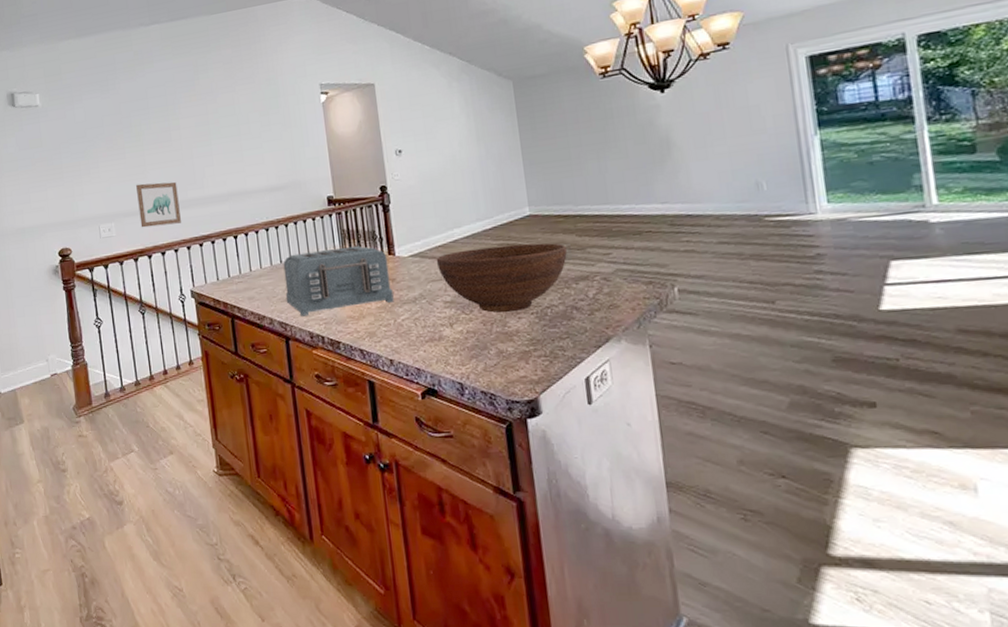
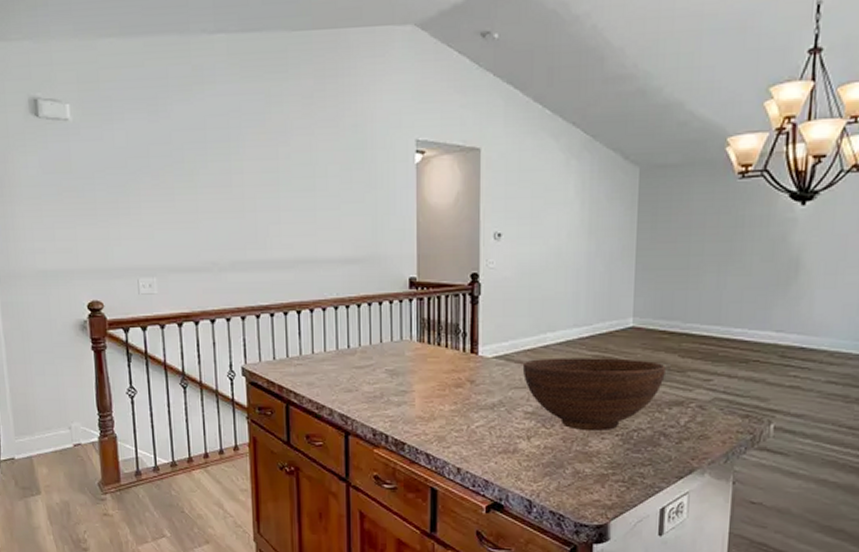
wall art: present [136,181,181,228] -> none [185,234,236,288]
toaster: present [283,245,394,317] -> none [350,338,470,411]

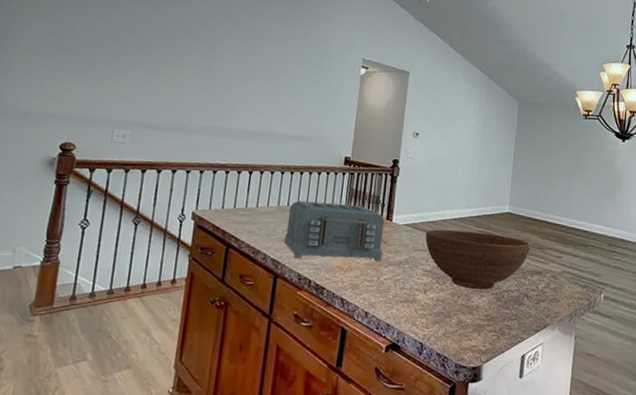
toaster: none [350,338,470,411] -> present [284,200,385,262]

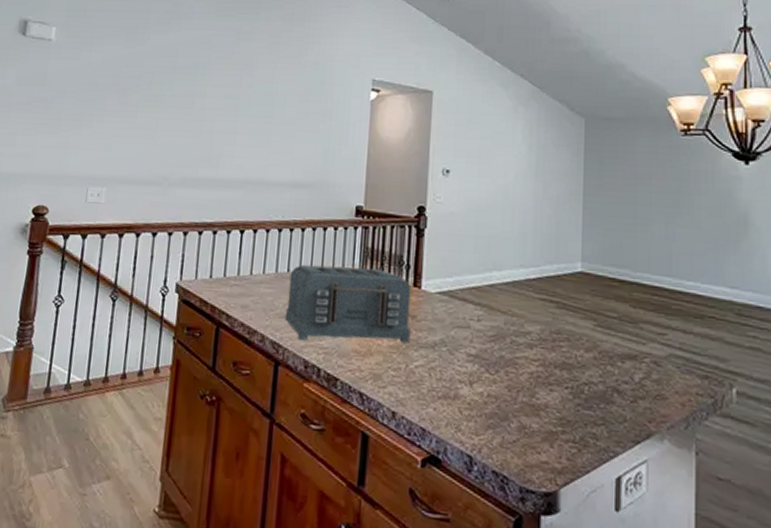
fruit bowl: present [425,229,530,290] -> none [466,297,616,382]

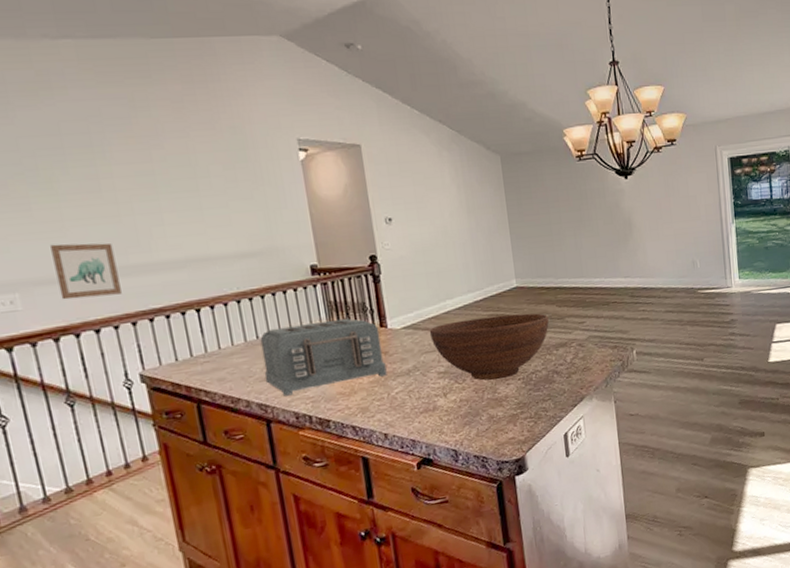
wall art: none [135,149,188,203] -> present [50,243,122,300]
fruit bowl: none [466,297,616,382] -> present [429,313,549,381]

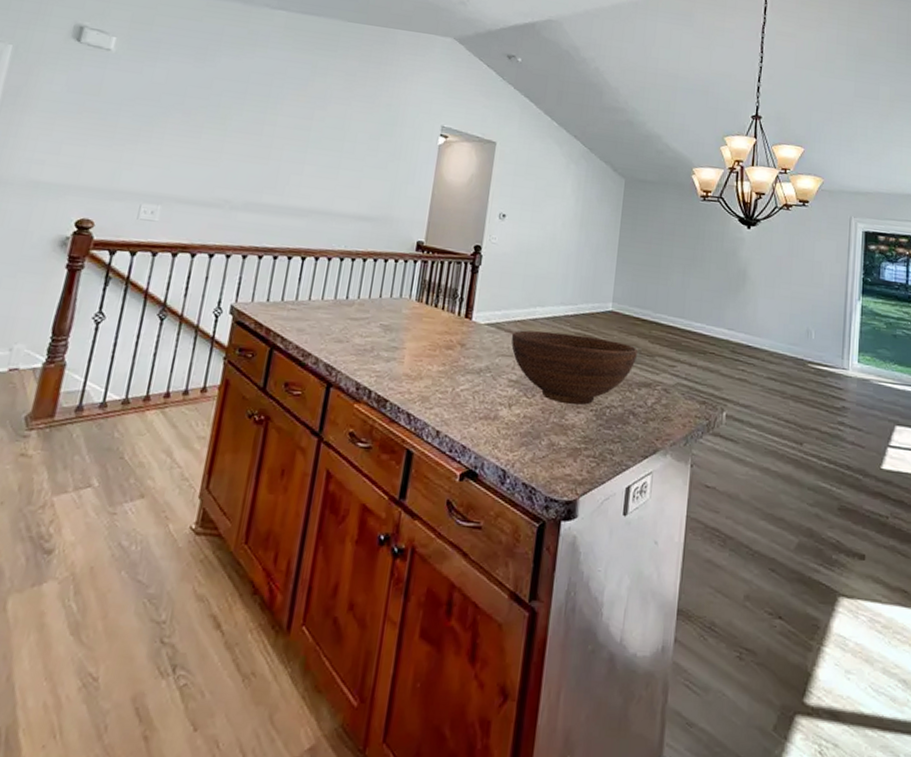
wall art: present [50,243,122,300] -> none [193,170,253,227]
toaster: present [260,318,387,397] -> none [340,292,463,369]

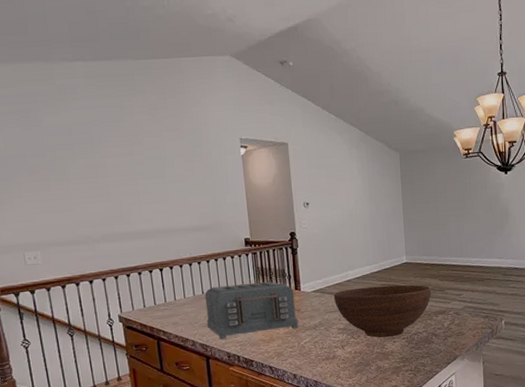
toaster: none [340,292,463,369] -> present [204,281,299,340]

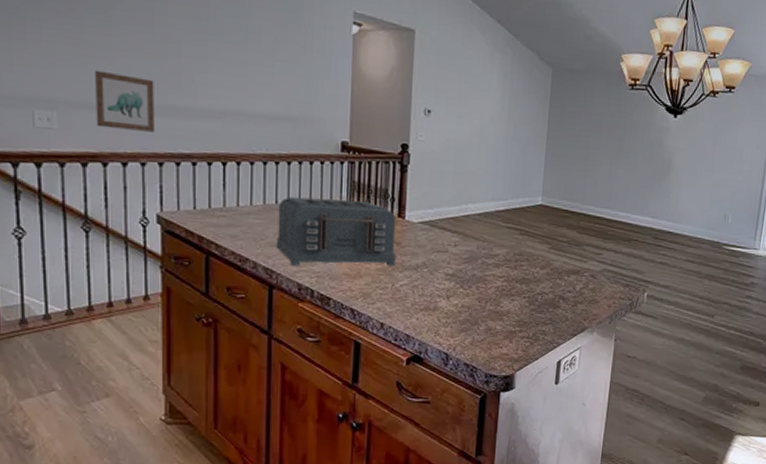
wall art: none [62,216,109,258] -> present [95,70,154,132]
fruit bowl: present [333,284,431,338] -> none [445,226,566,294]

